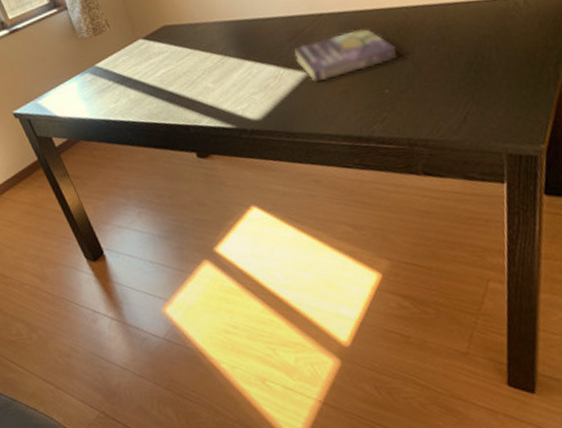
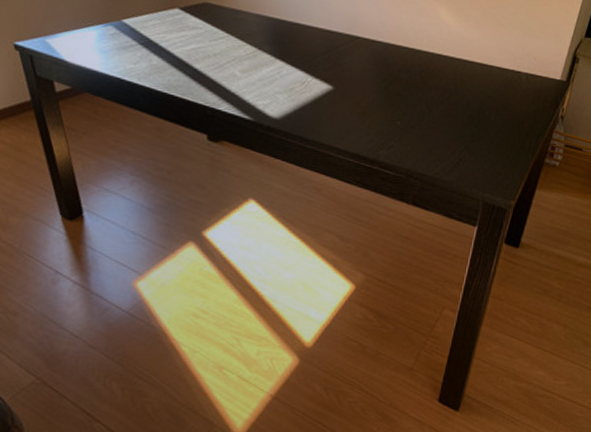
book: present [294,29,397,83] -> none [325,60,416,99]

